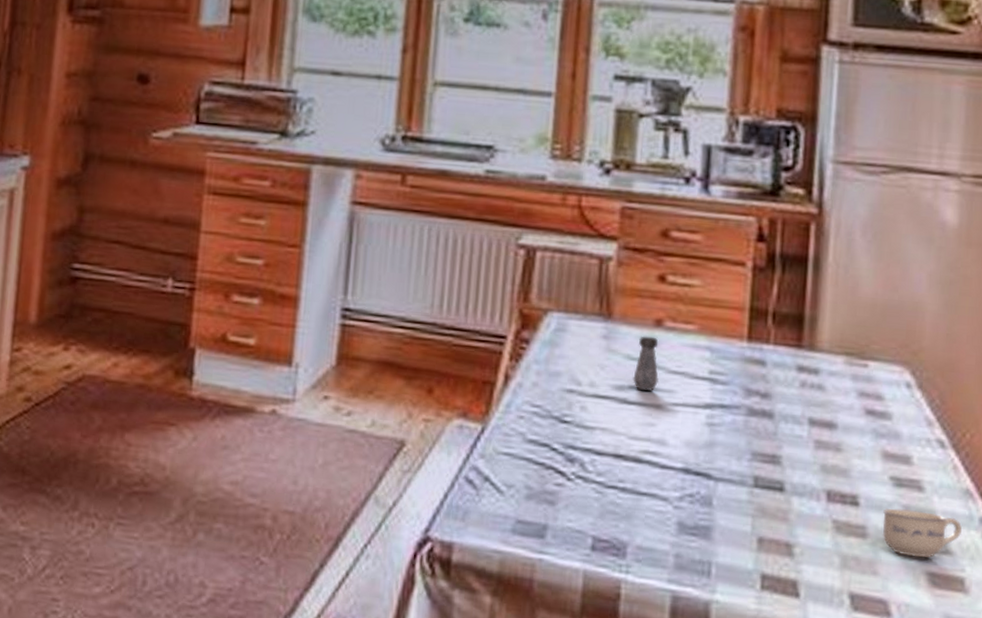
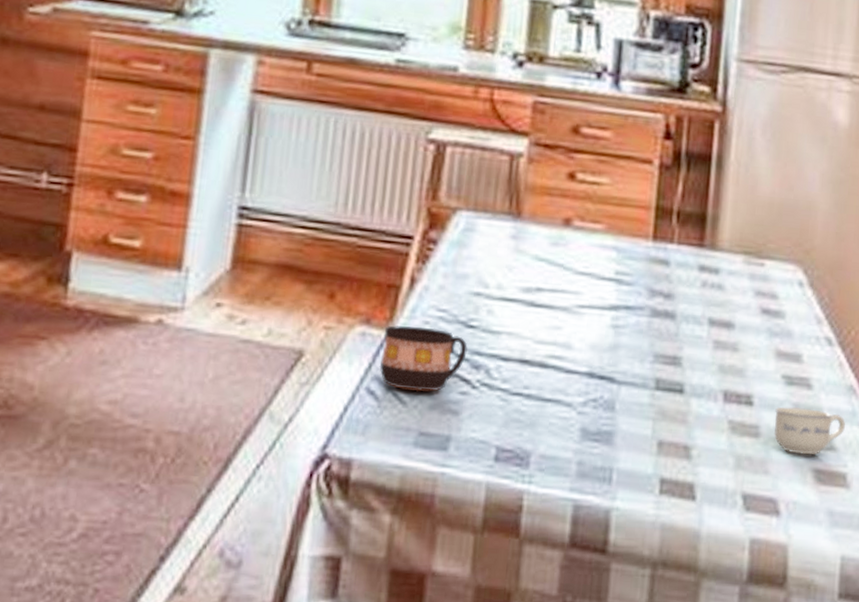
cup: none [477,419,562,482] -> present [379,325,468,392]
salt shaker: present [633,336,659,391] -> none [540,235,567,293]

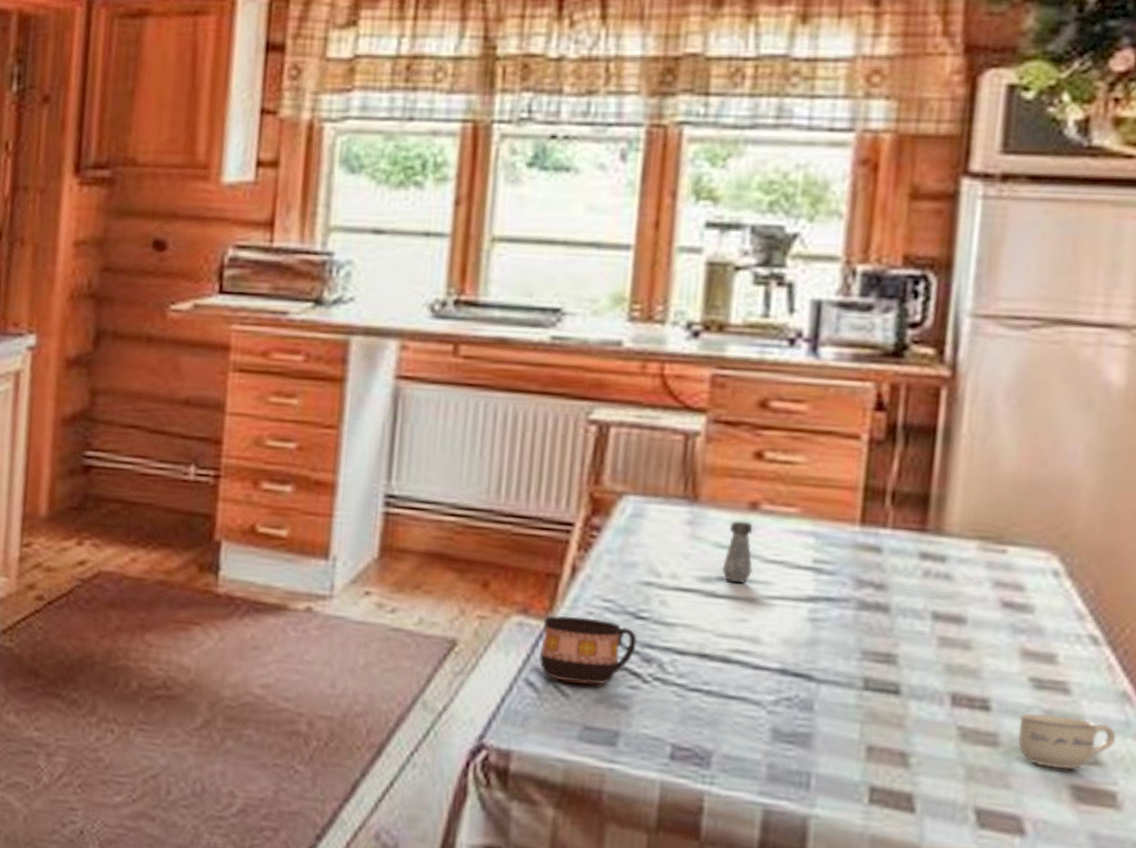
salt shaker: none [540,235,567,293] -> present [722,521,753,583]

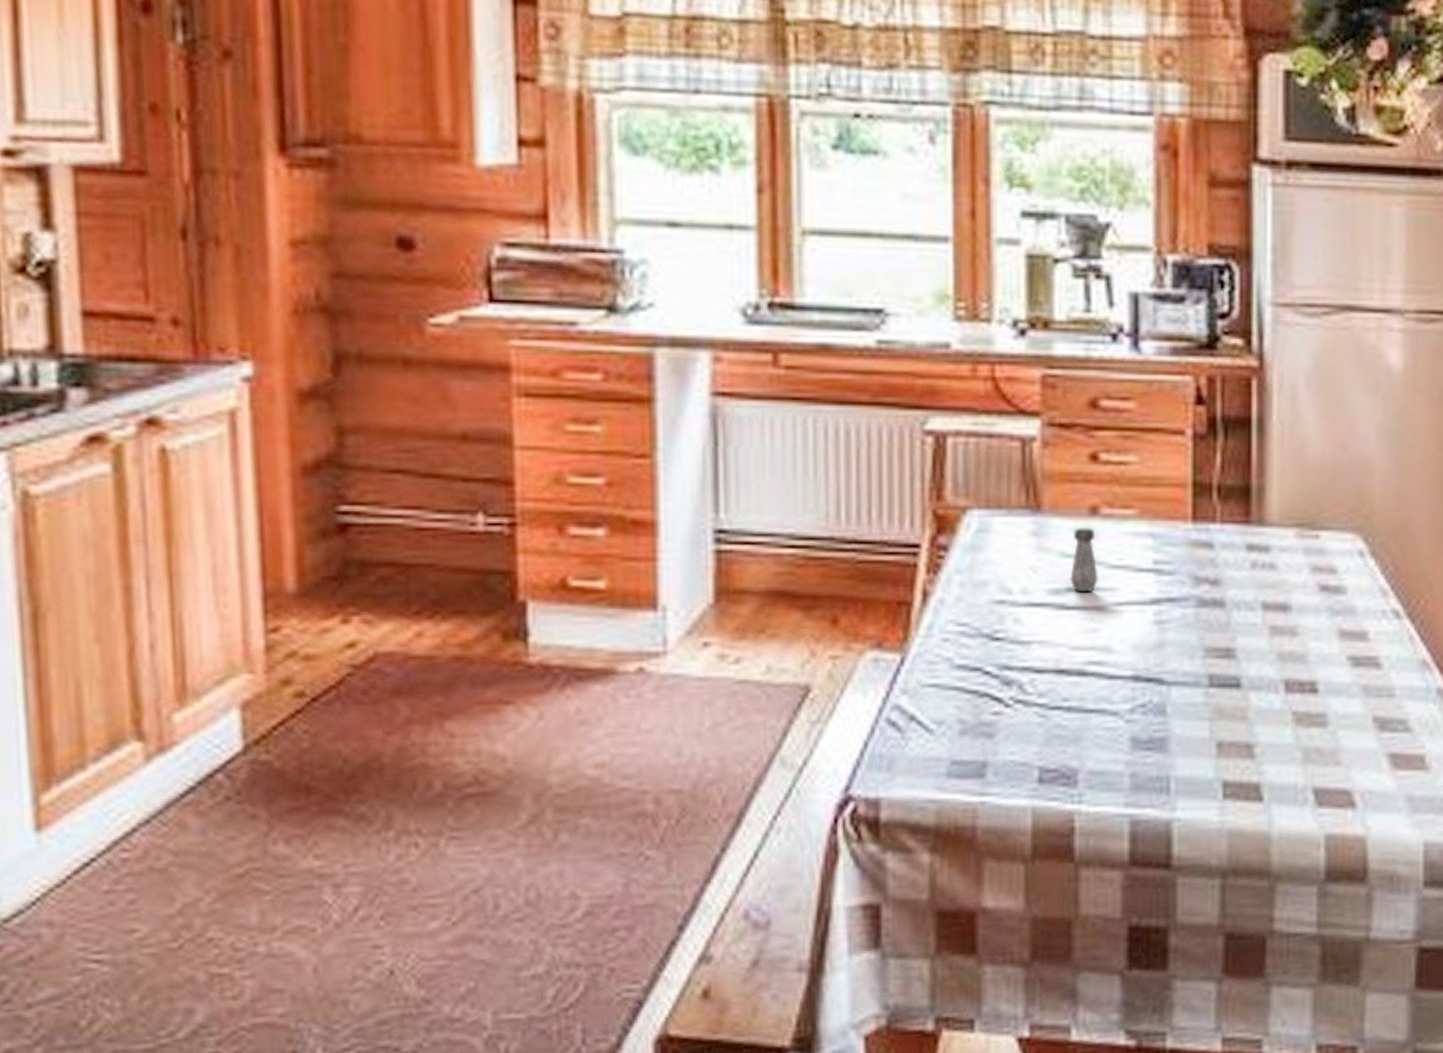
cup: present [538,615,637,685] -> none [898,644,995,717]
cup: present [1017,713,1116,770] -> none [1342,690,1420,740]

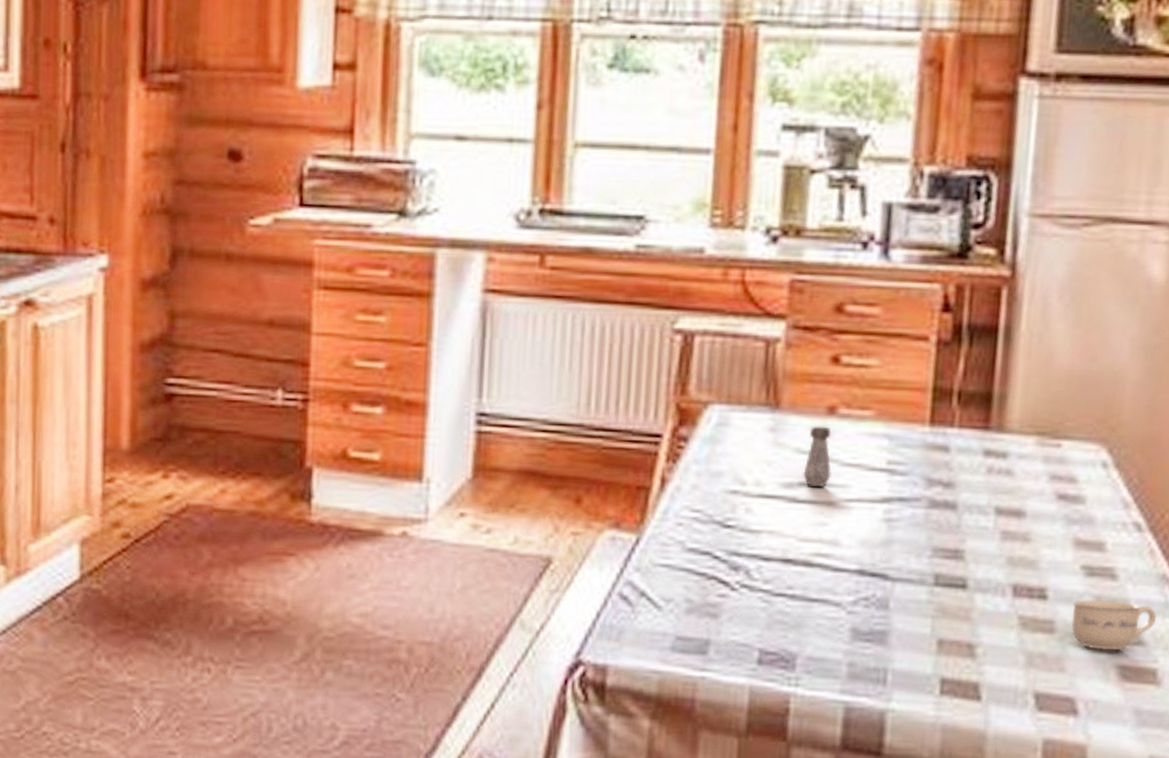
cup: none [1342,690,1420,740] -> present [1071,600,1156,651]

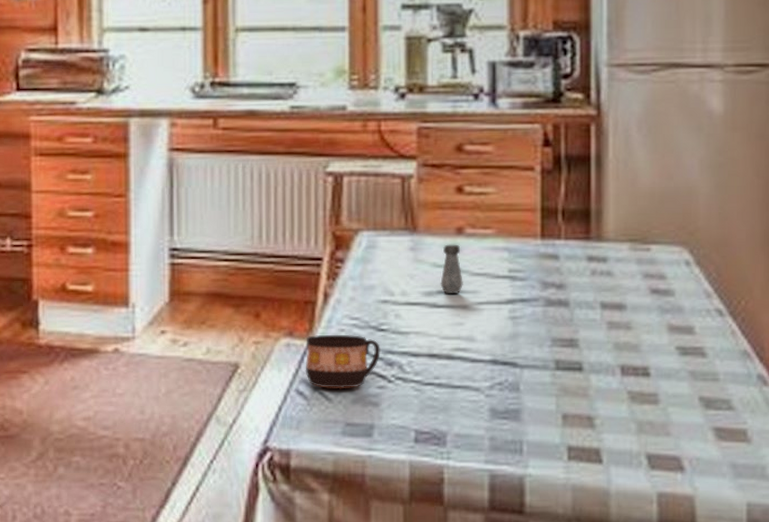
cup: none [631,528,725,596] -> present [305,334,380,389]
cup: present [1071,600,1156,651] -> none [672,375,742,416]

